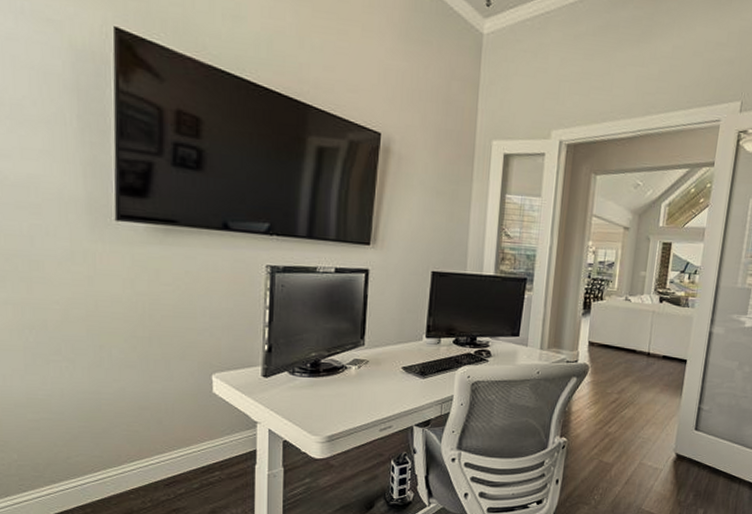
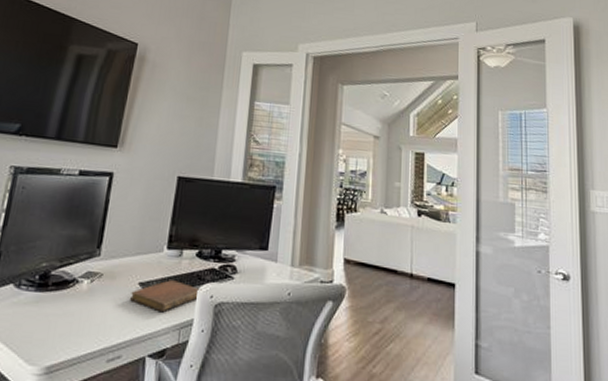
notebook: none [394,364,460,391] -> present [129,280,202,313]

